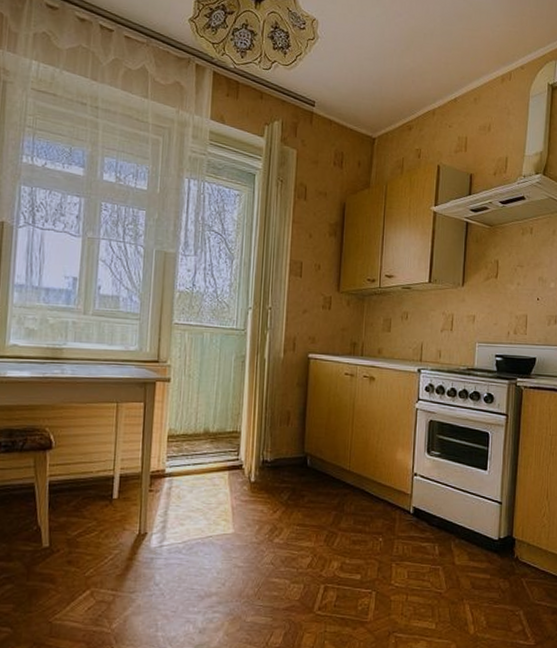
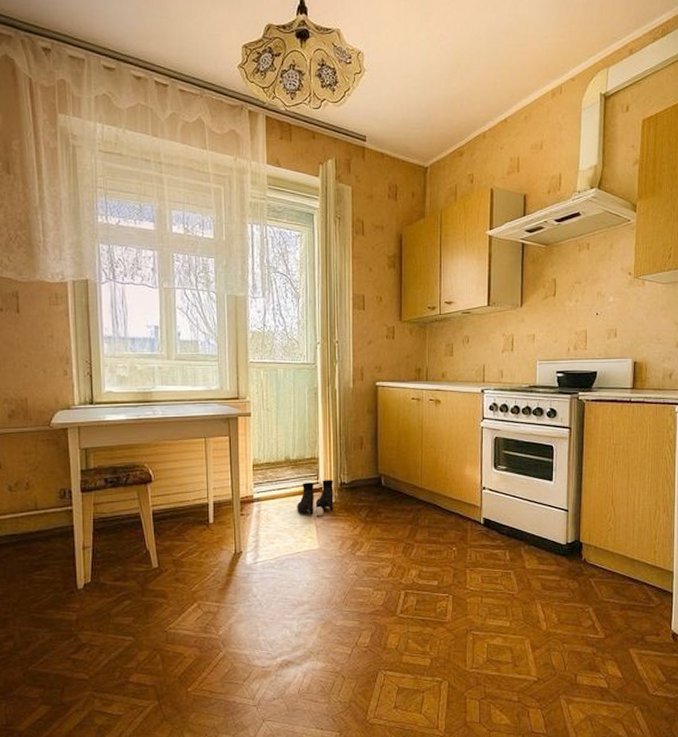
boots: none [212,456,255,497] -> present [297,480,334,516]

